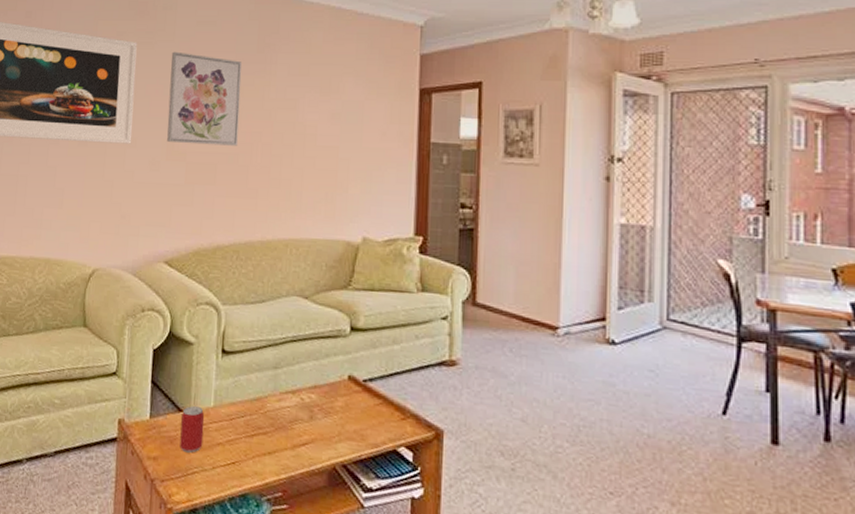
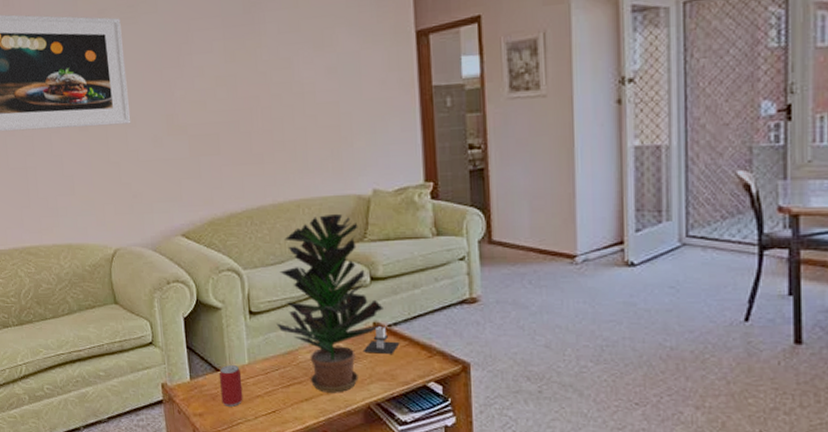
wall art: present [167,51,242,146] -> none [156,22,236,117]
potted plant: none [248,257,360,450] -> present [276,213,383,393]
candle: none [334,380,373,412] -> present [362,327,400,354]

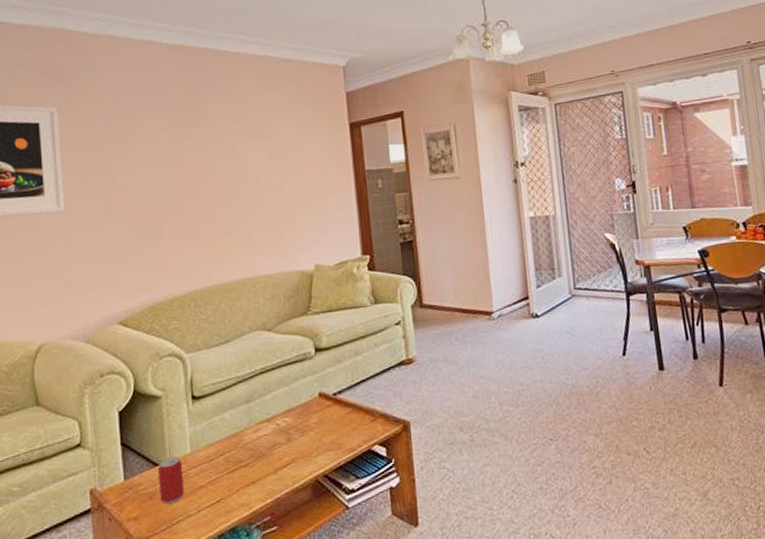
potted plant: present [276,213,383,393] -> none [221,289,328,473]
candle: present [362,327,400,354] -> none [309,396,345,424]

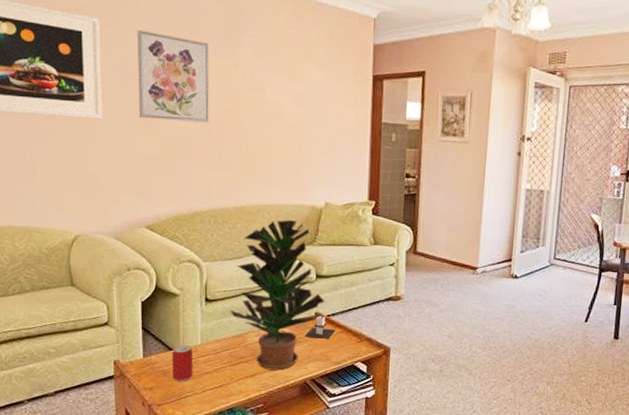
wall art: none [97,112,180,203] -> present [137,29,210,123]
potted plant: none [221,289,328,473] -> present [230,219,325,371]
candle: none [309,396,345,424] -> present [304,316,336,339]

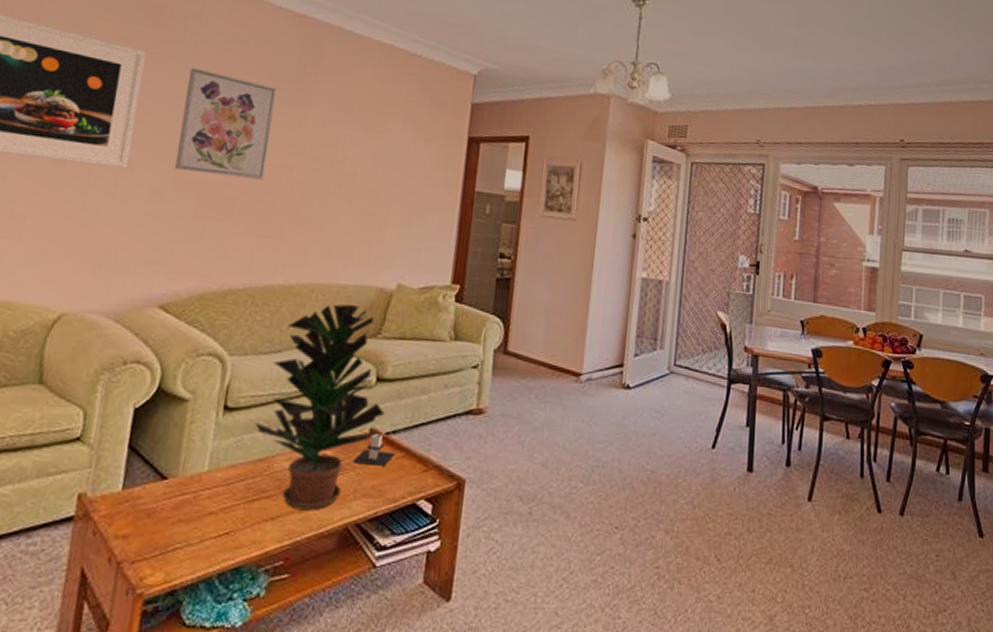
beer can: present [172,345,193,382] -> none [159,472,195,526]

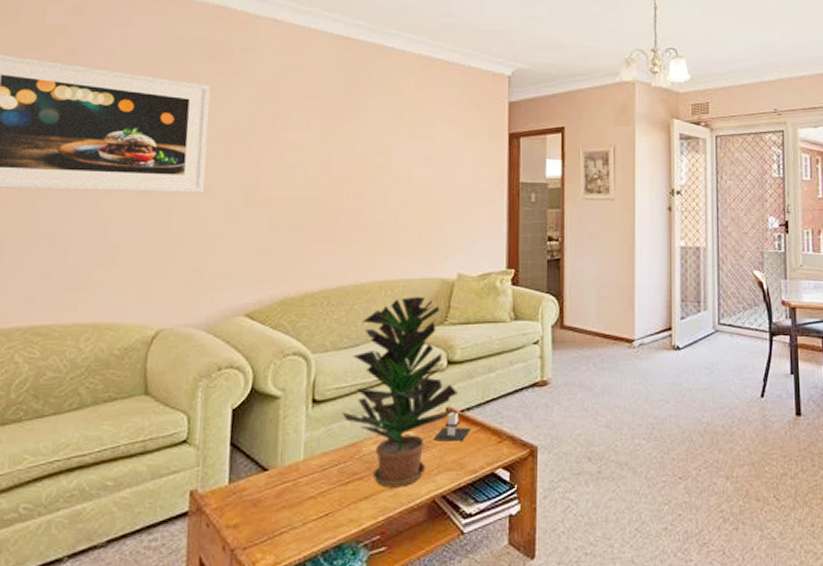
wall art: present [175,67,276,180] -> none [246,95,331,191]

